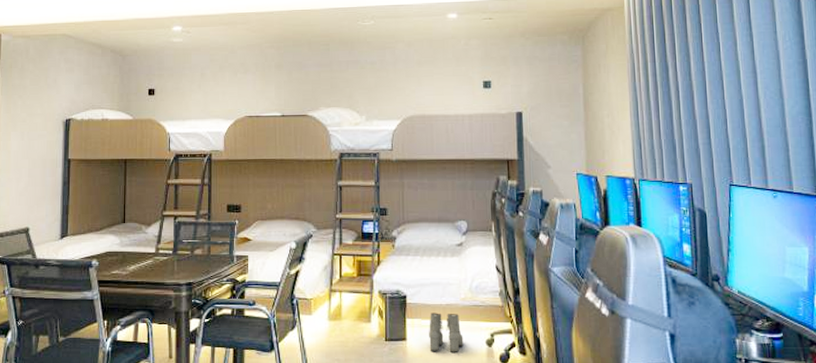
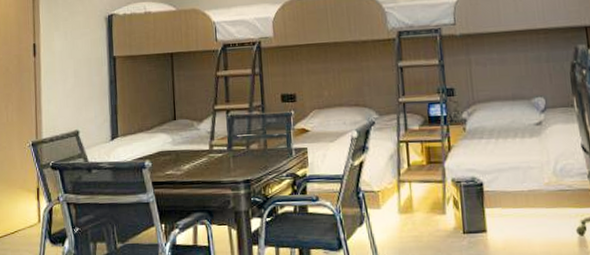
boots: present [429,313,464,352] -> none [511,200,552,243]

